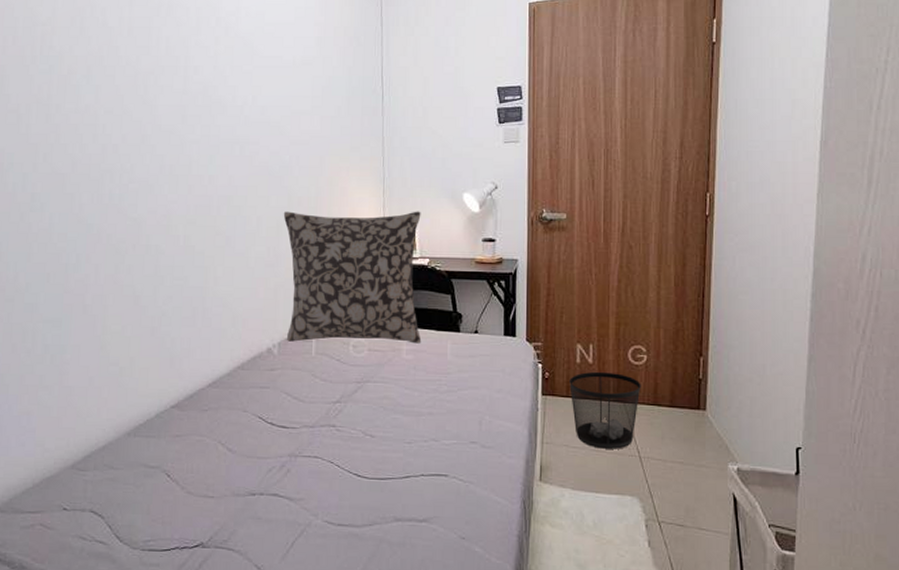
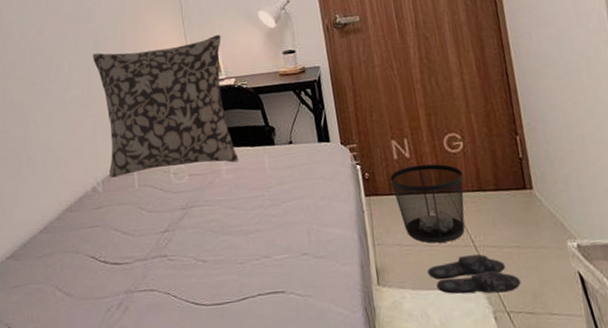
slippers: none [590,464,677,503] -> present [428,254,521,294]

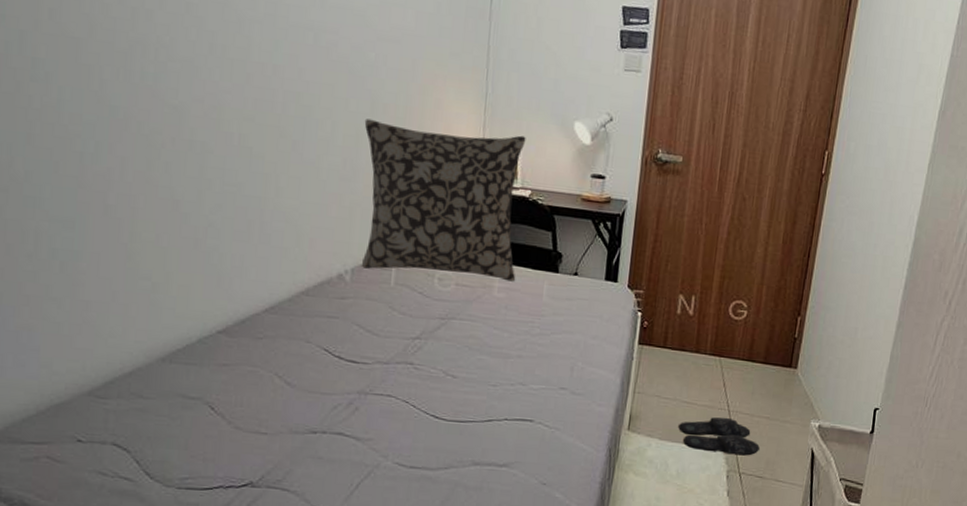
waste bin: present [390,164,465,244] -> none [667,324,739,402]

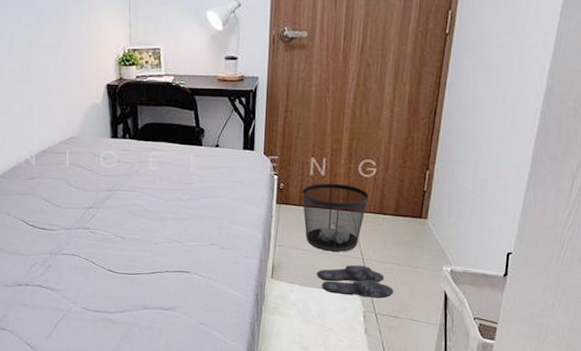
pillow: present [361,118,526,282] -> none [34,29,167,156]
waste bin: none [667,324,739,402] -> present [302,183,369,252]

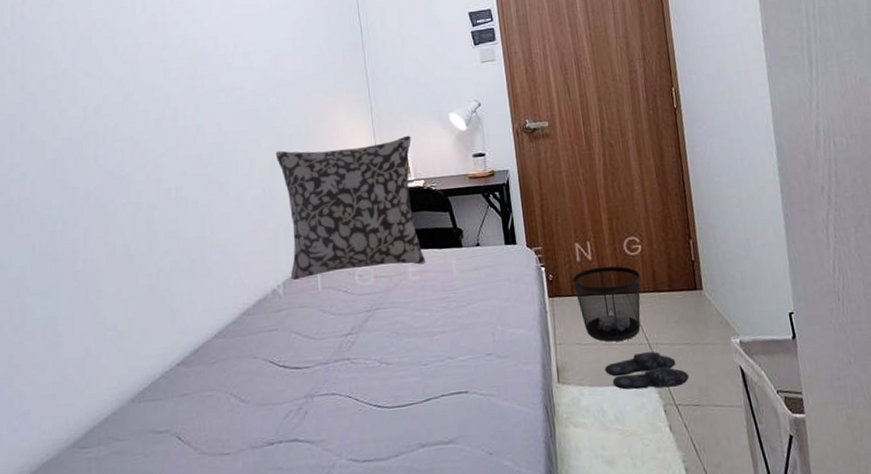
pillow: none [34,29,167,156] -> present [275,135,426,280]

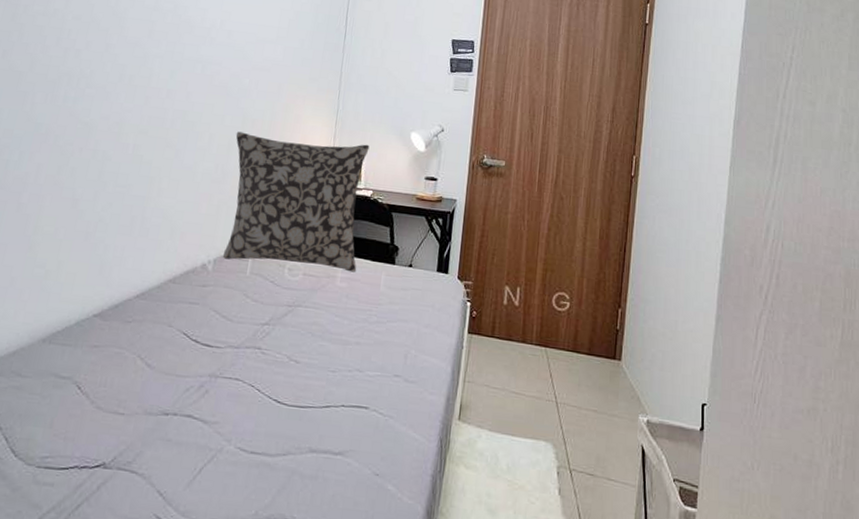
waste bin: present [573,266,641,342] -> none [495,314,563,393]
slippers: present [605,351,689,390] -> none [508,409,589,451]

